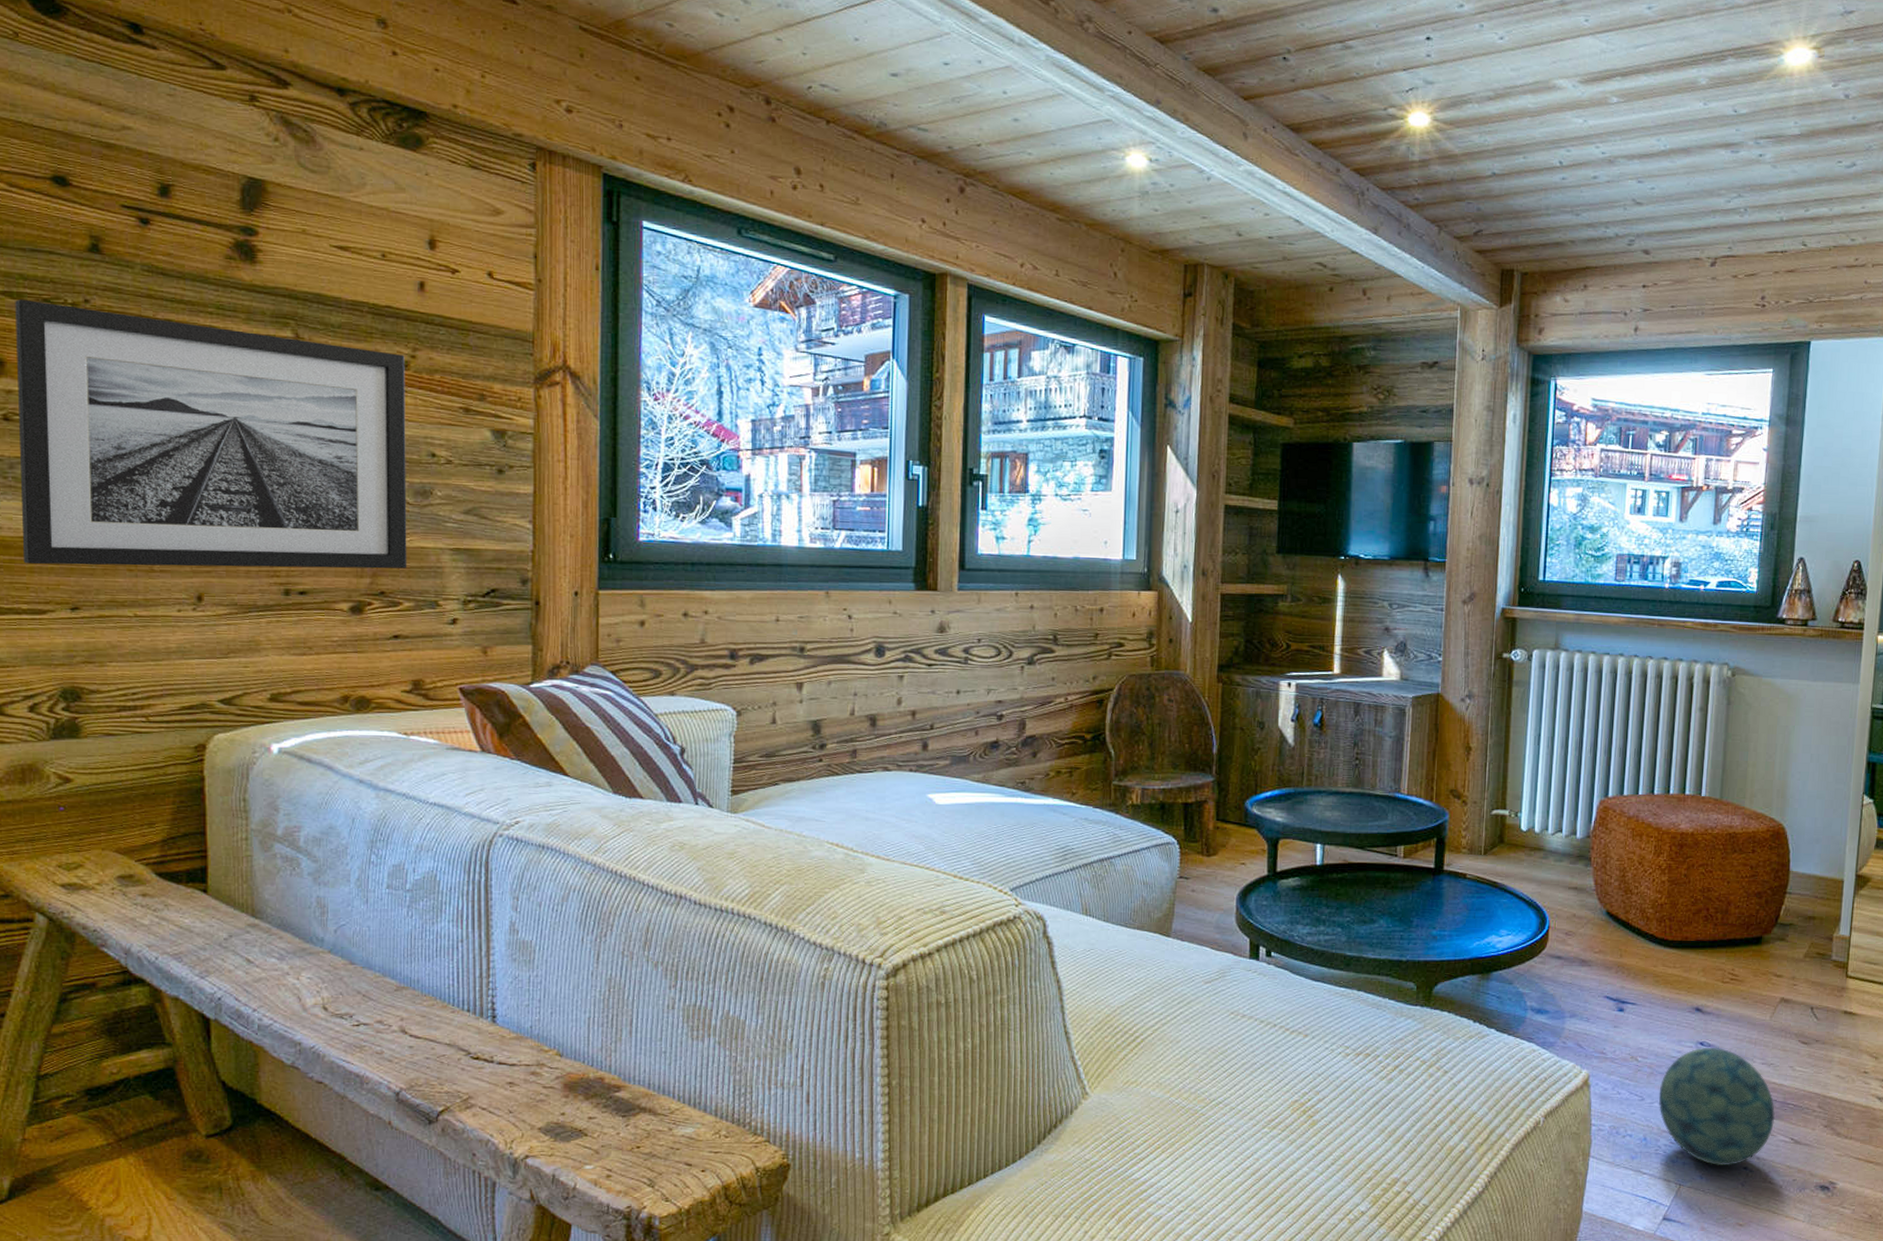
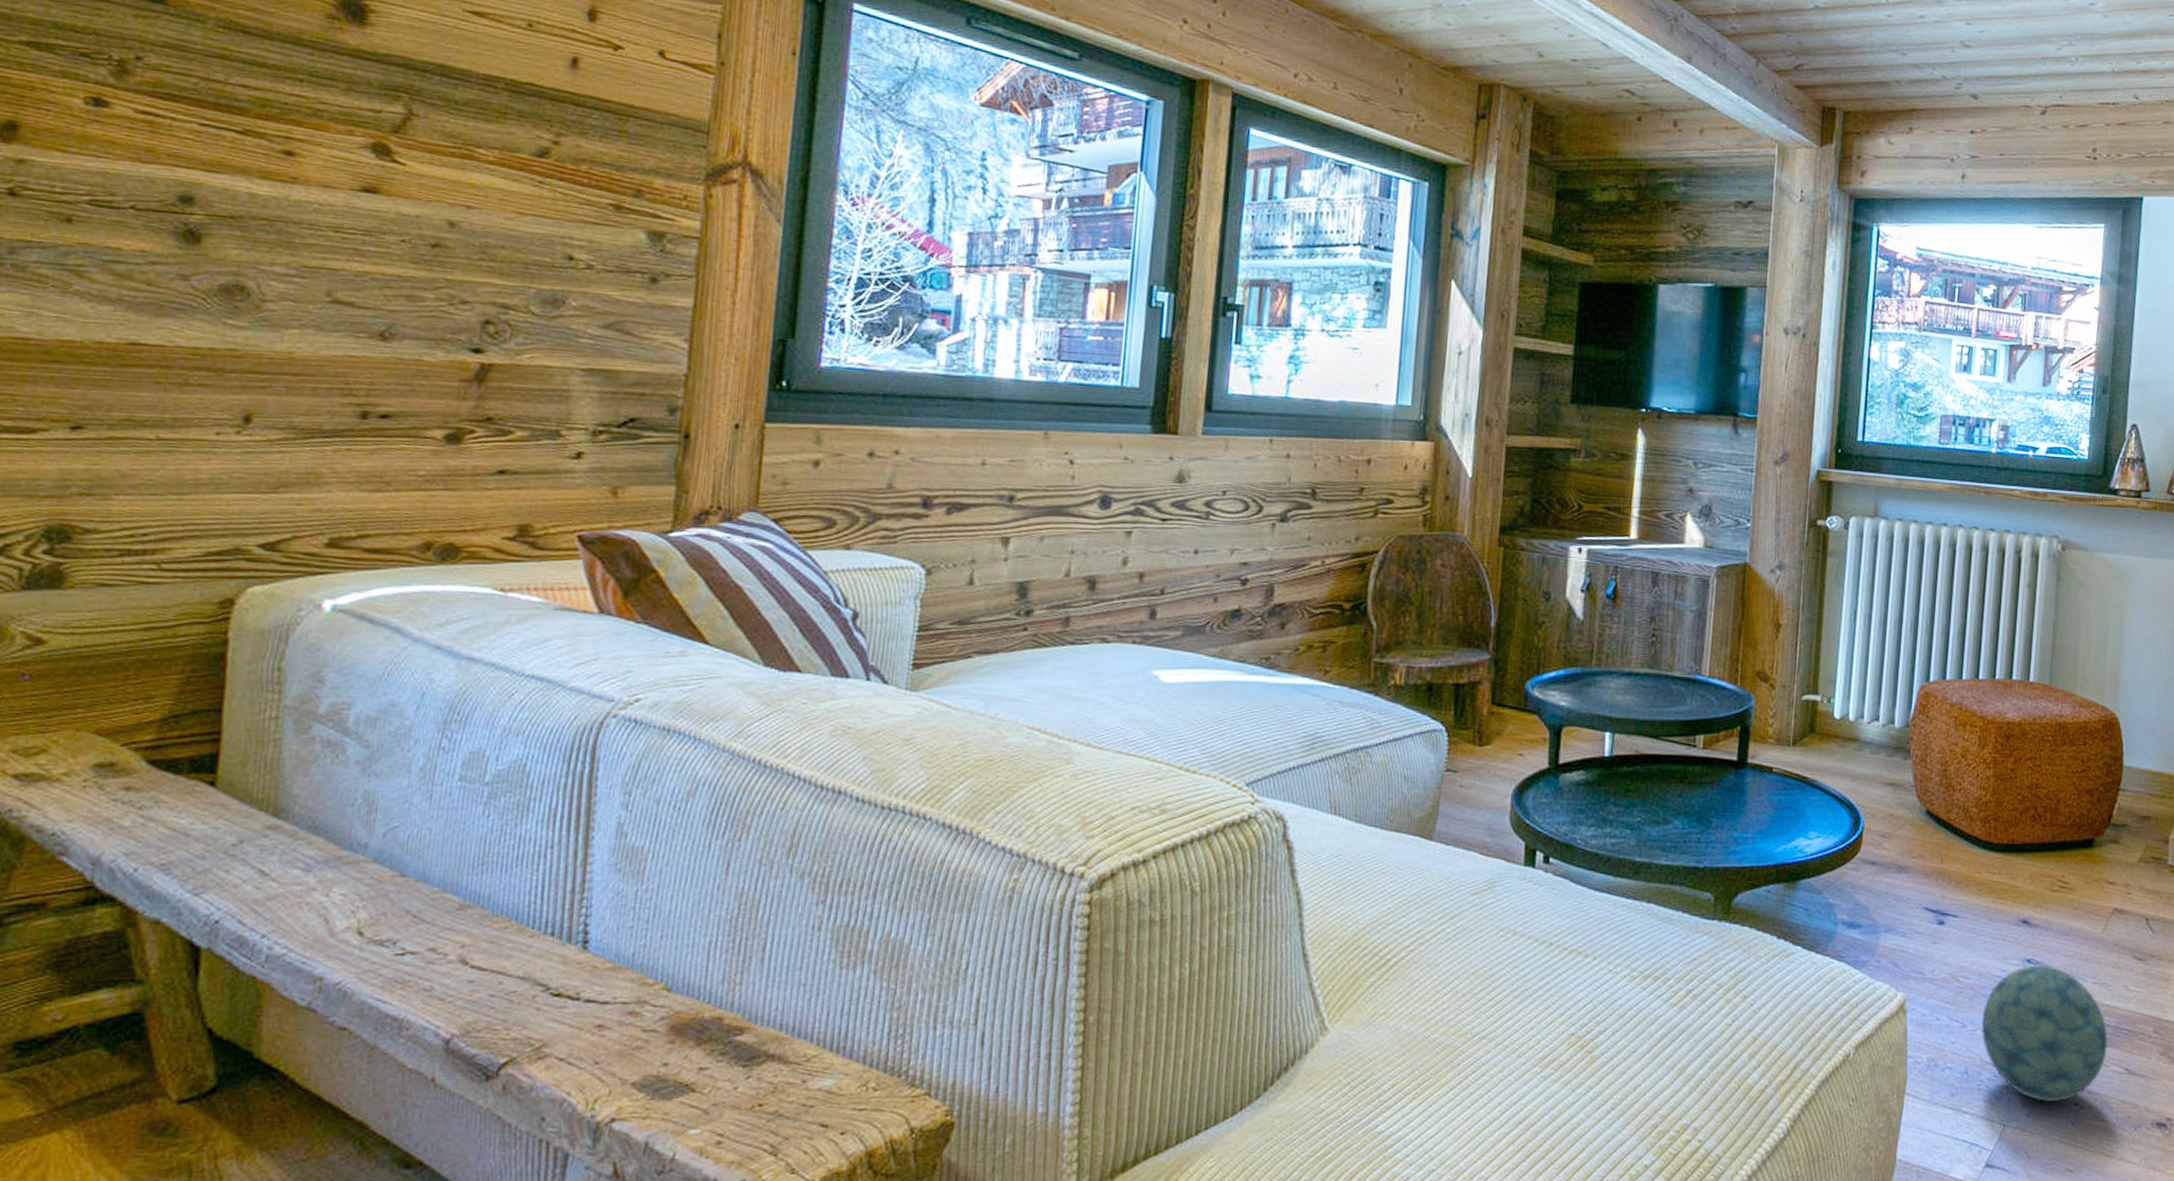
wall art: present [15,298,407,569] -> none [12,51,546,391]

